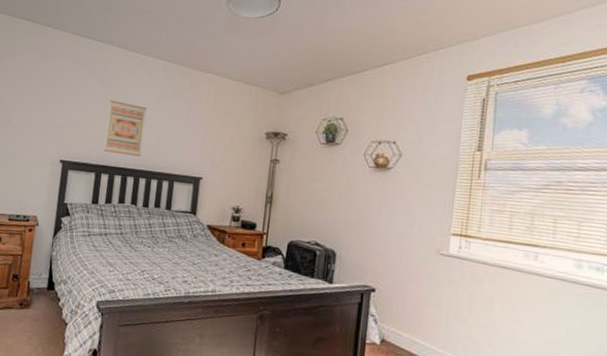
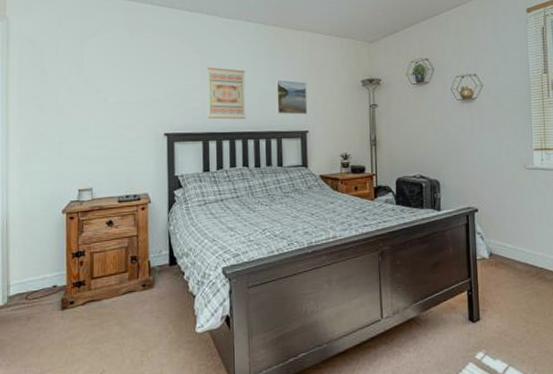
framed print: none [172,121,208,161] -> present [275,80,308,115]

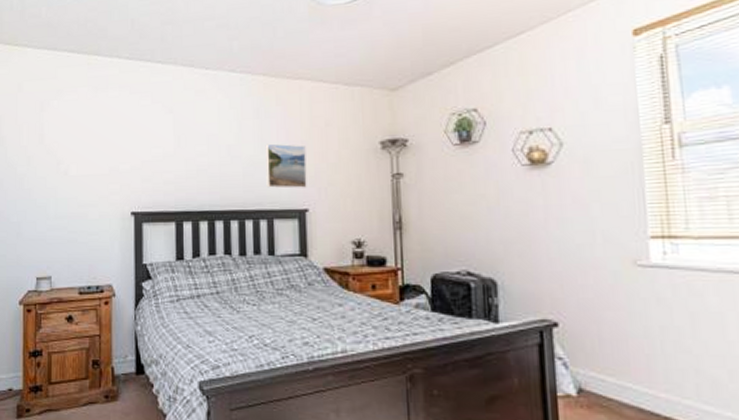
wall art: present [207,67,246,119] -> none [181,130,228,195]

